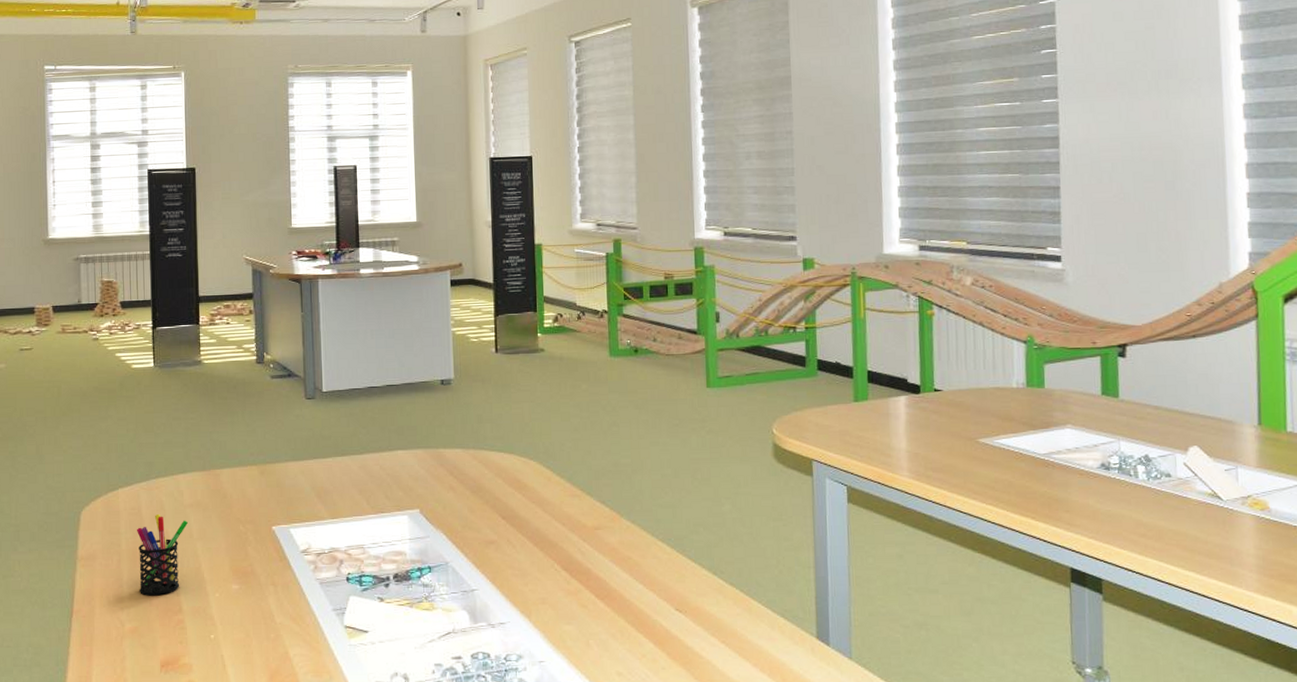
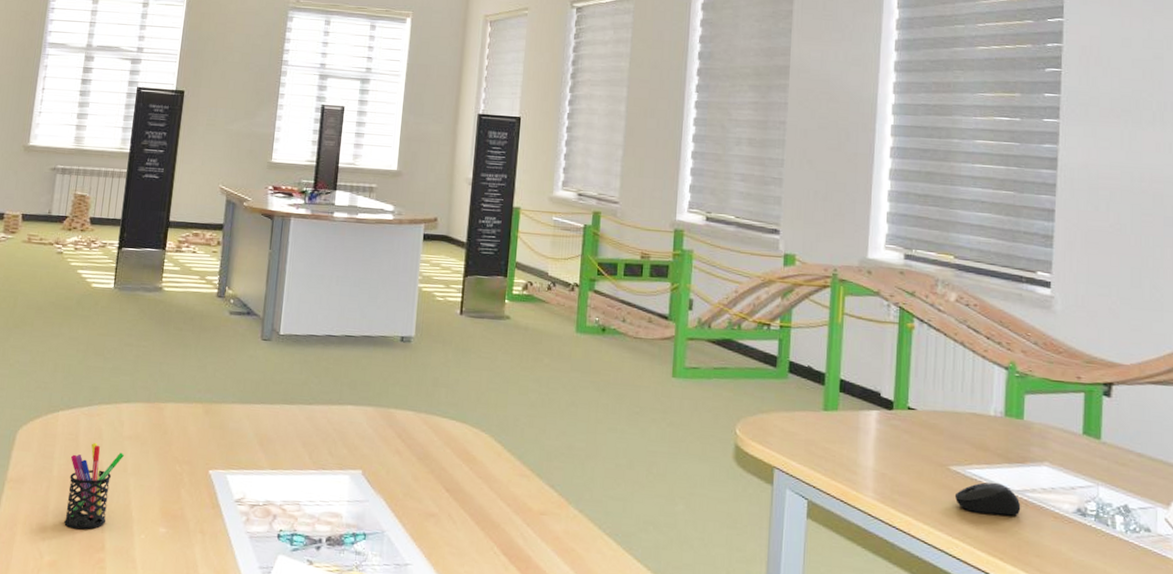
computer mouse: none [985,449,1048,479] -> present [954,482,1021,516]

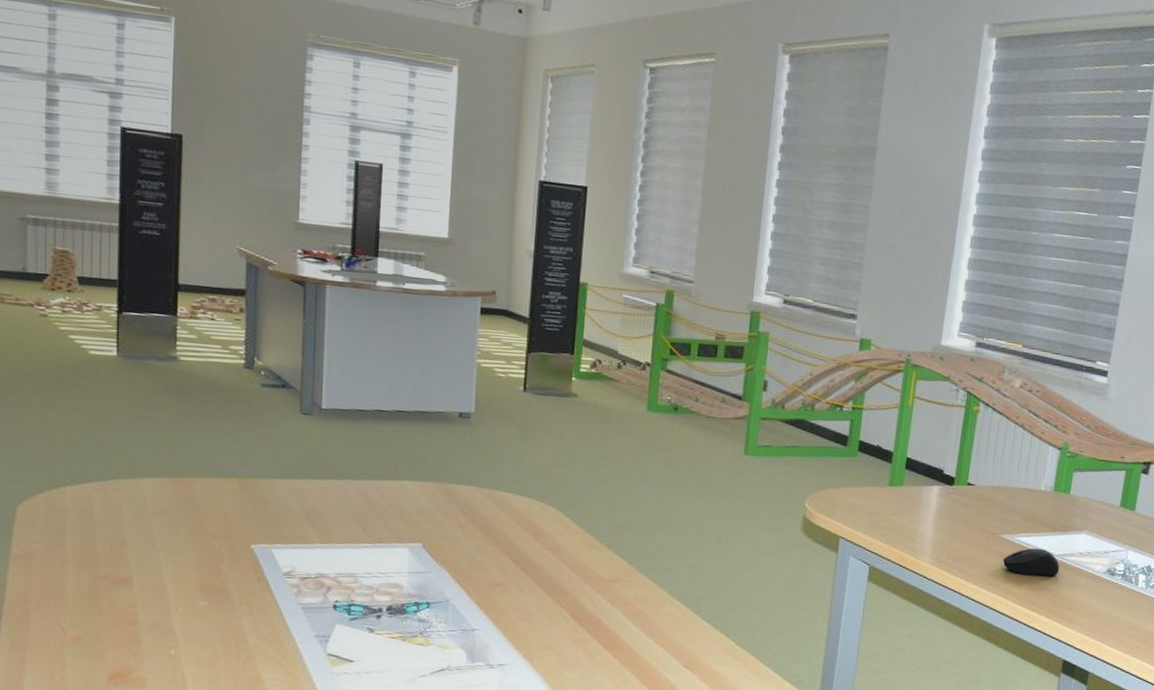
pen holder: present [64,442,124,530] -> none [87,517,150,605]

